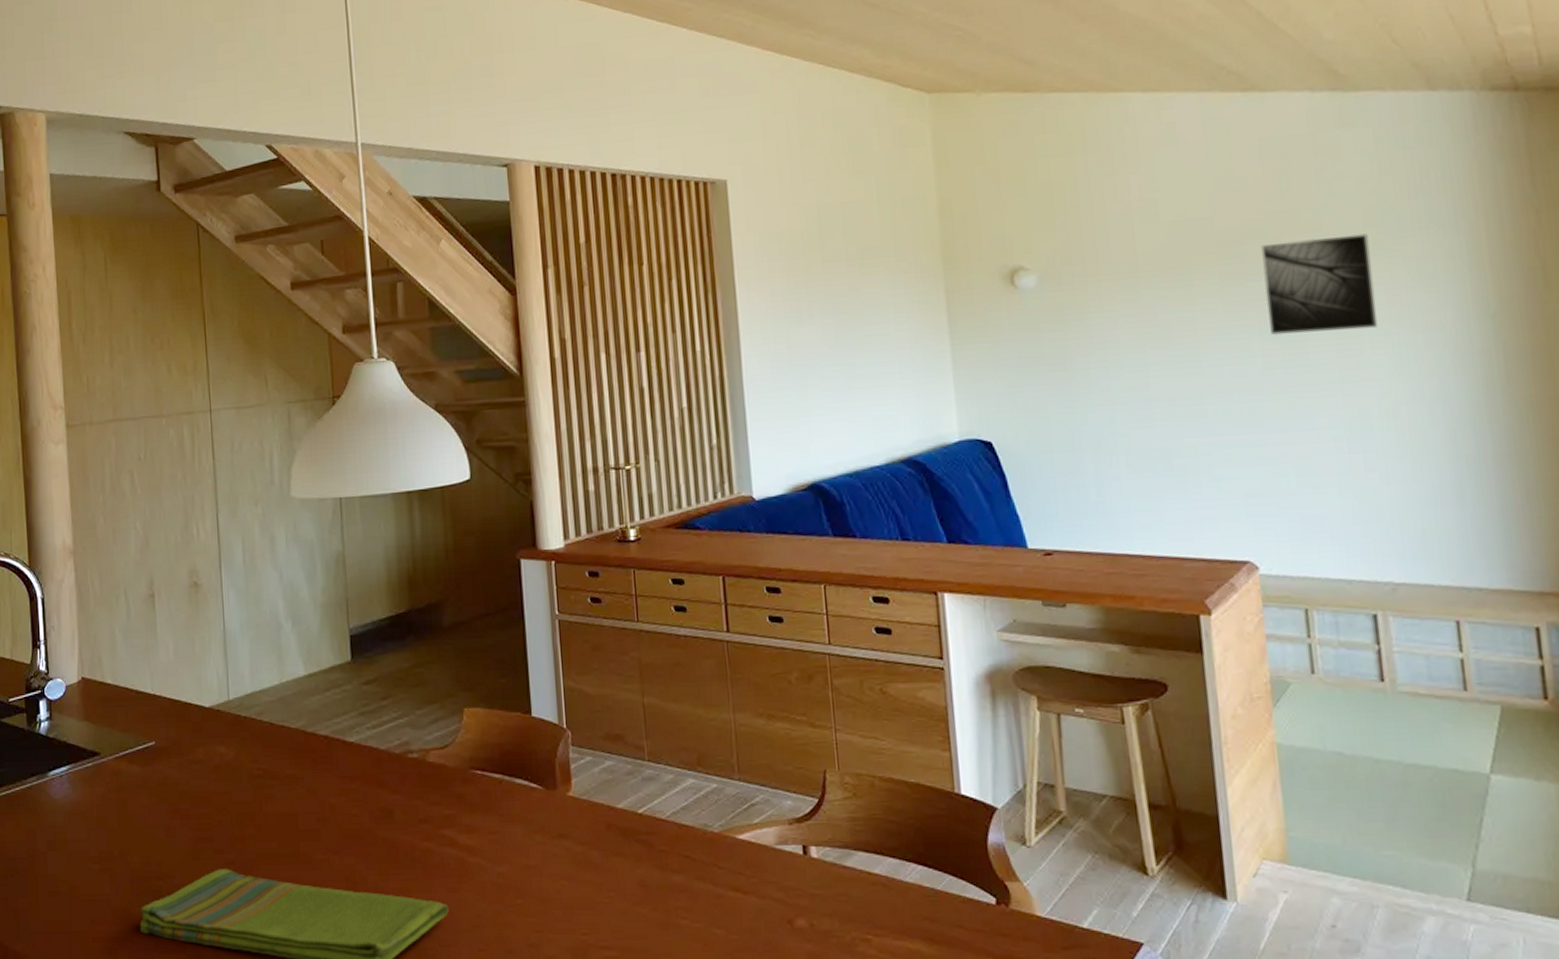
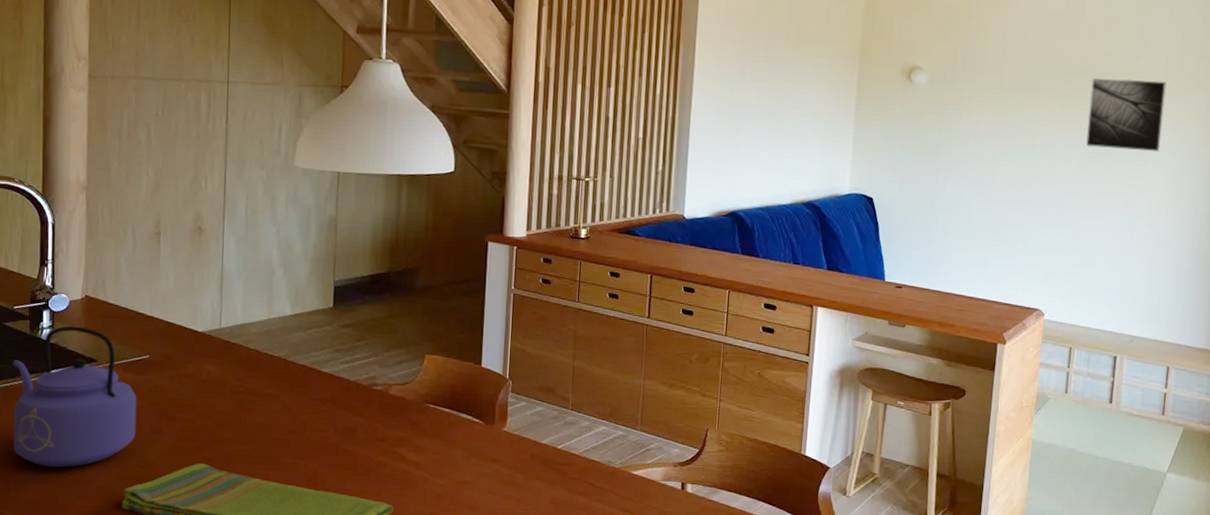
kettle: none [12,715,148,887] -> present [12,325,137,468]

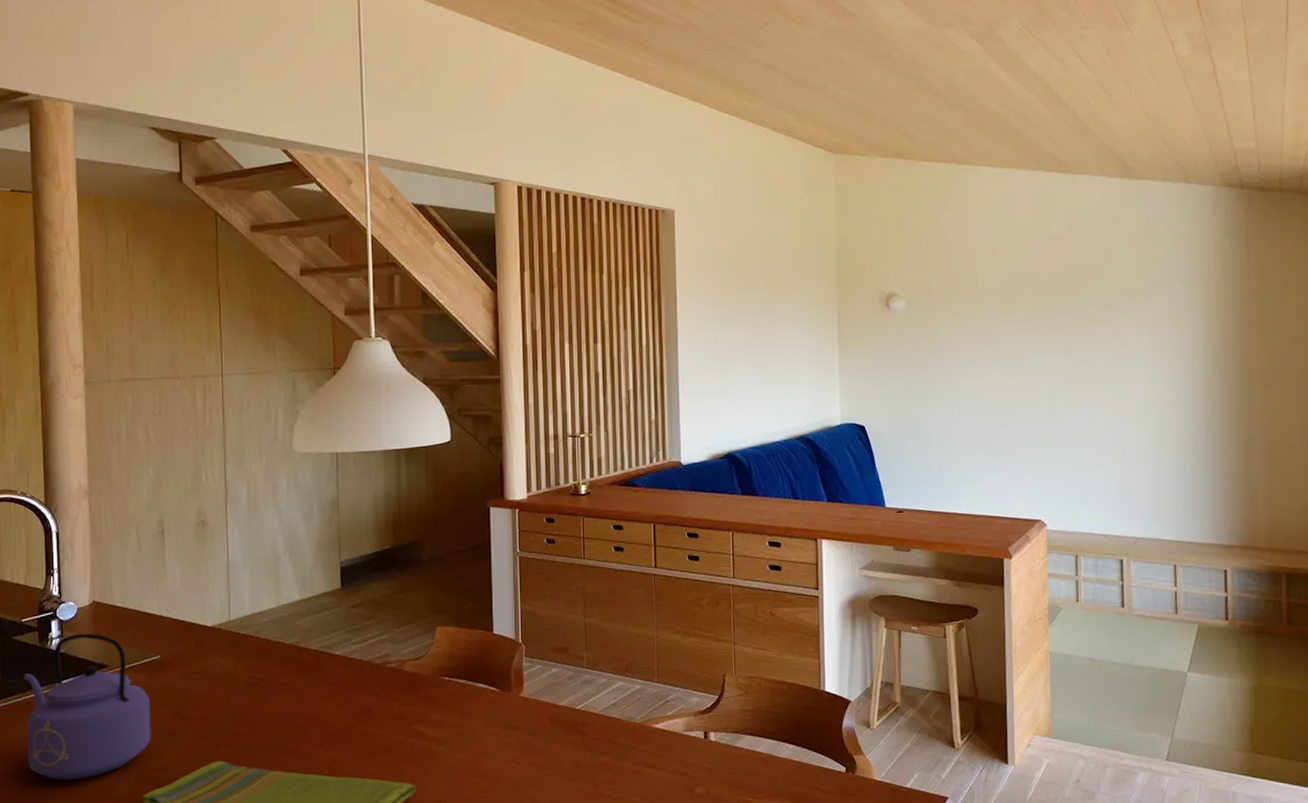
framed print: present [1086,78,1167,152] -> none [1065,284,1140,356]

